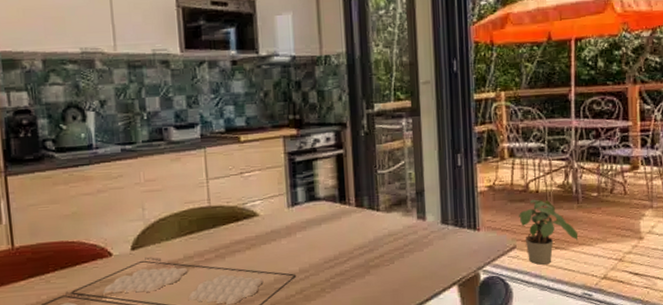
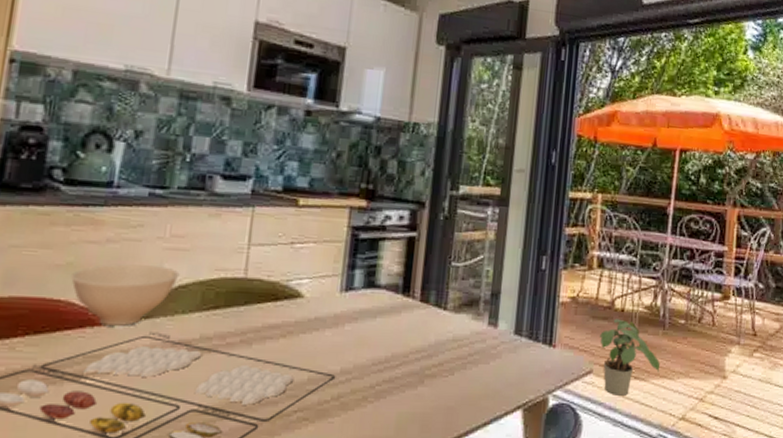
bowl: none [78,205,158,257] -> present [71,264,180,326]

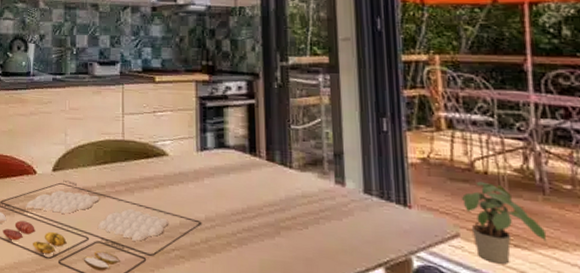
bowl: present [71,264,180,326] -> none [12,130,78,175]

